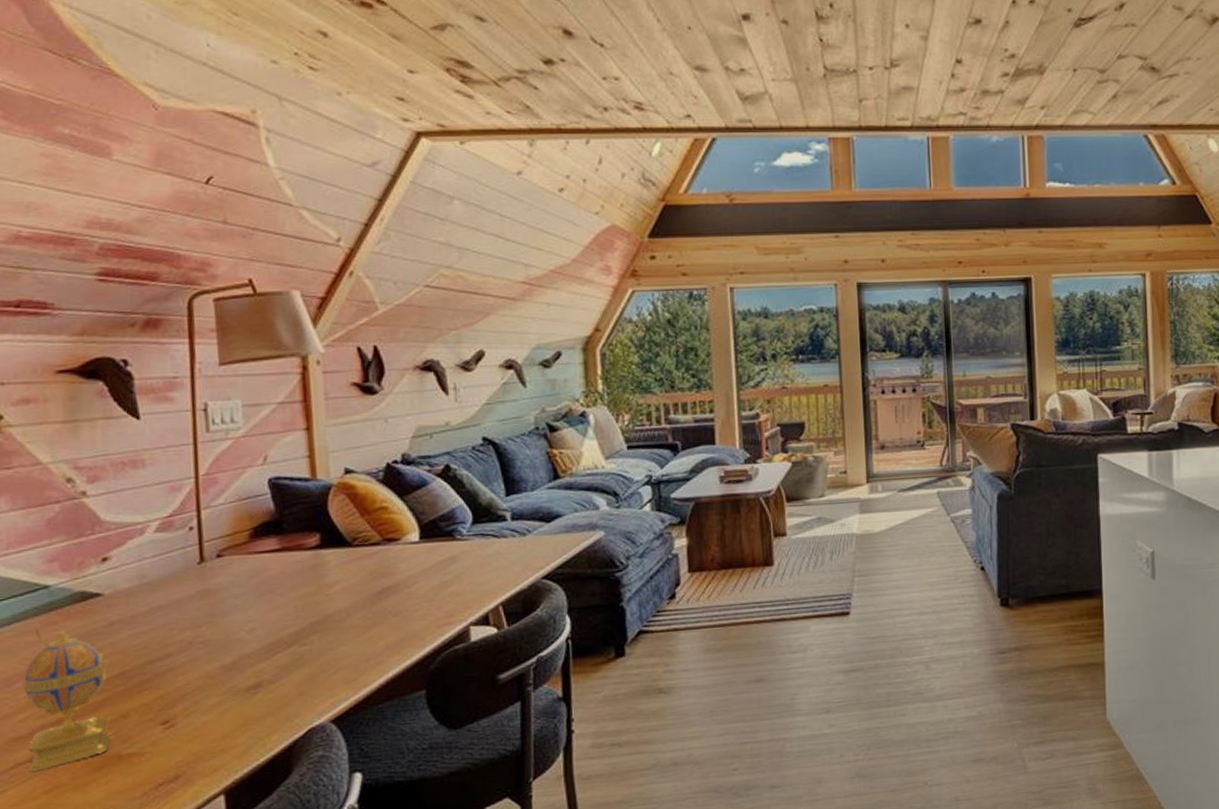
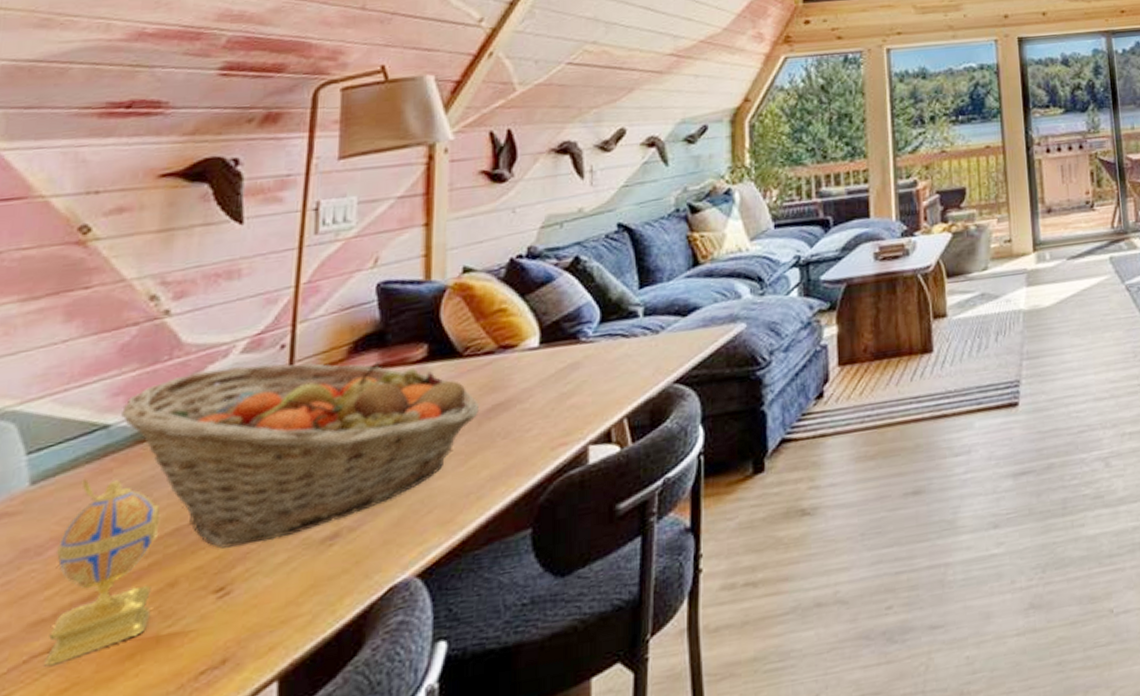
fruit basket: none [58,542,371,690] -> present [121,361,479,548]

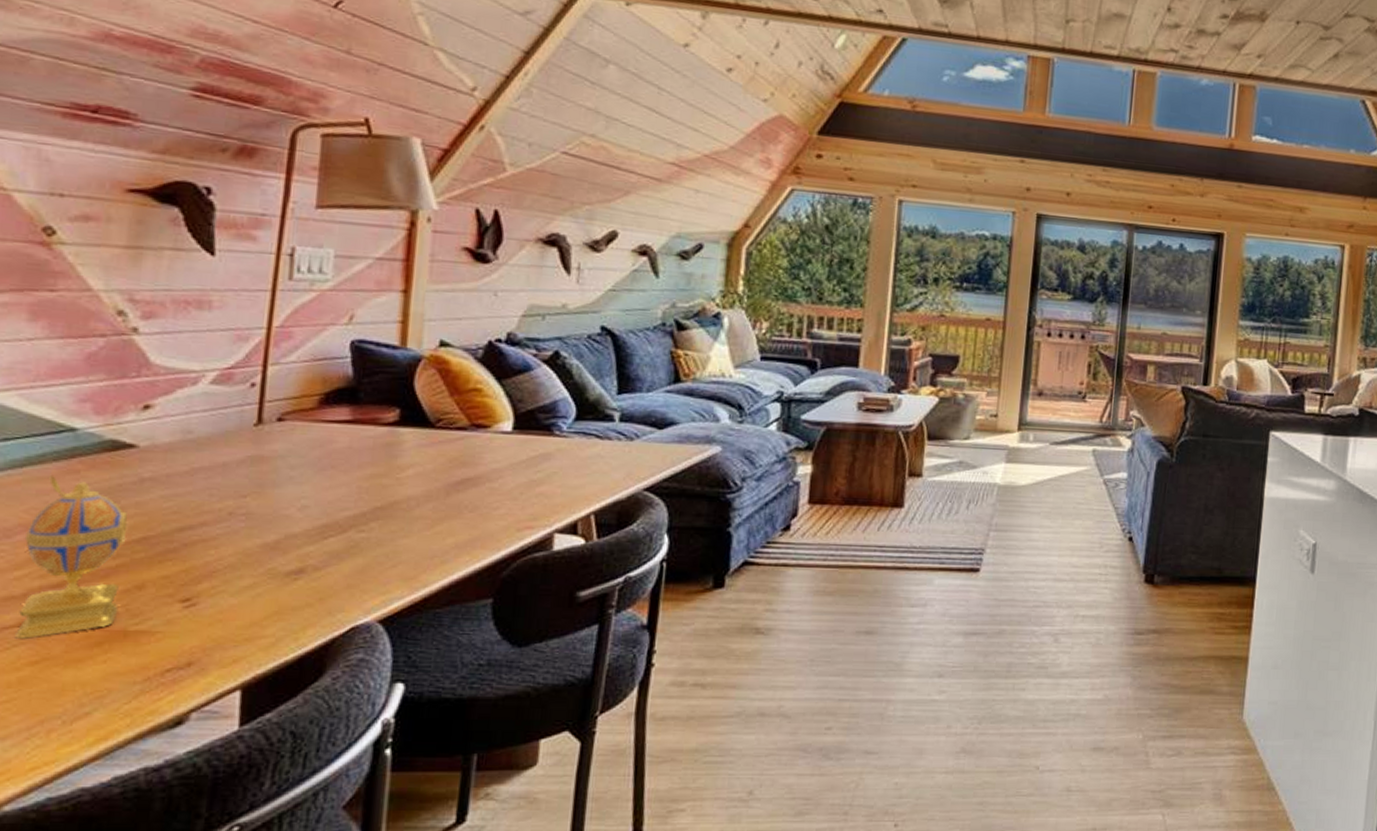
fruit basket: present [121,361,479,548] -> none [88,394,448,565]

